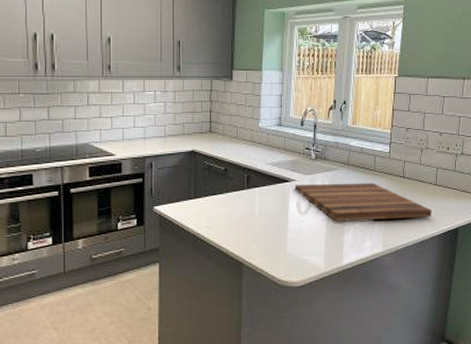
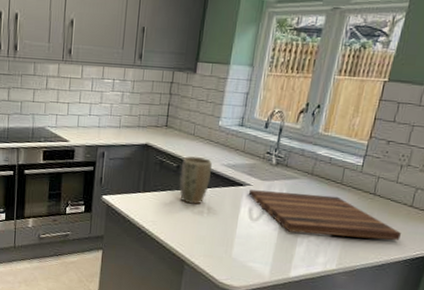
plant pot: none [228,159,257,205] -> present [179,156,212,205]

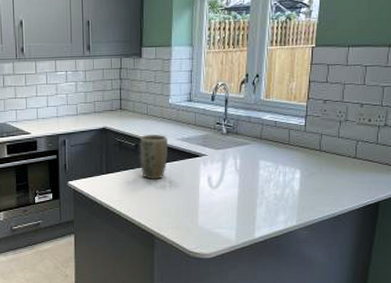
cutting board: present [248,190,401,240] -> none [205,156,350,195]

